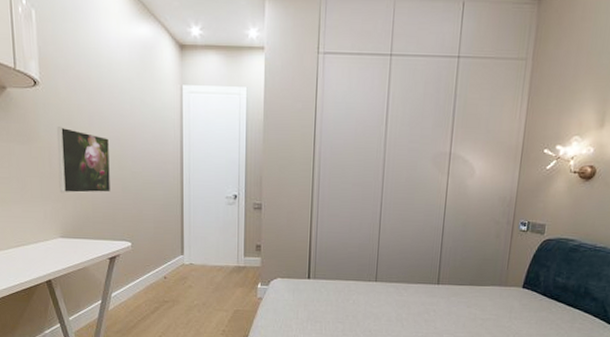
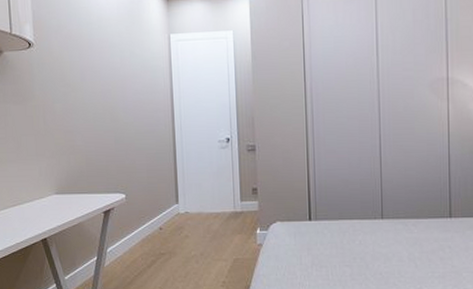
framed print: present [56,127,111,193] -> none [50,84,103,149]

